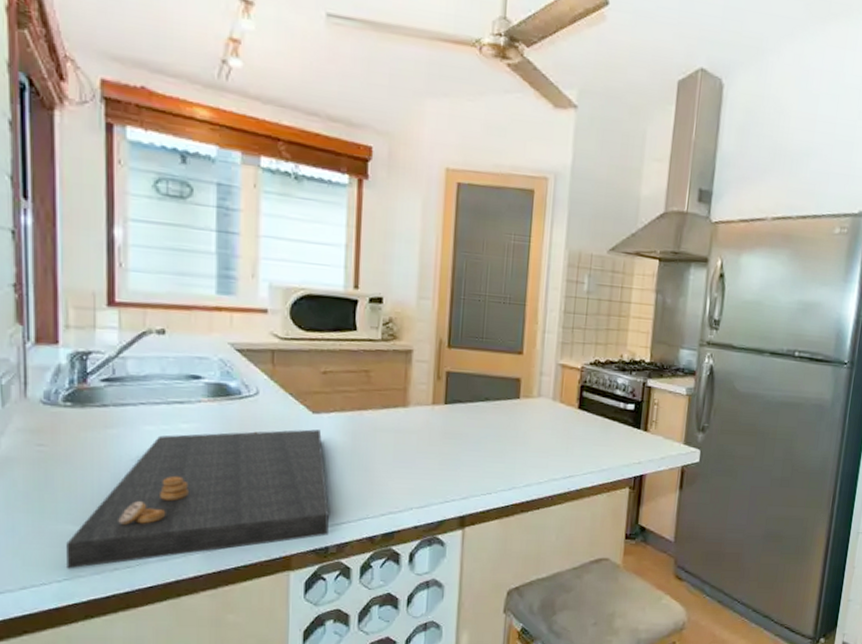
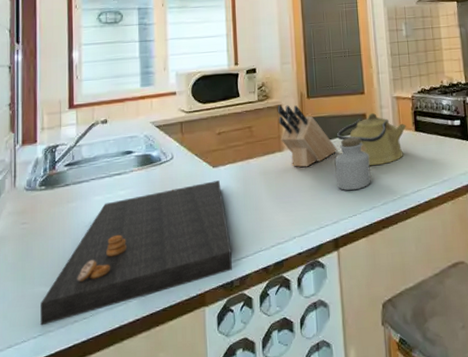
knife block: none [406,349,478,431] -> present [277,104,337,167]
jar: none [472,404,517,466] -> present [334,137,371,191]
kettle: none [480,378,569,441] -> present [337,112,406,165]

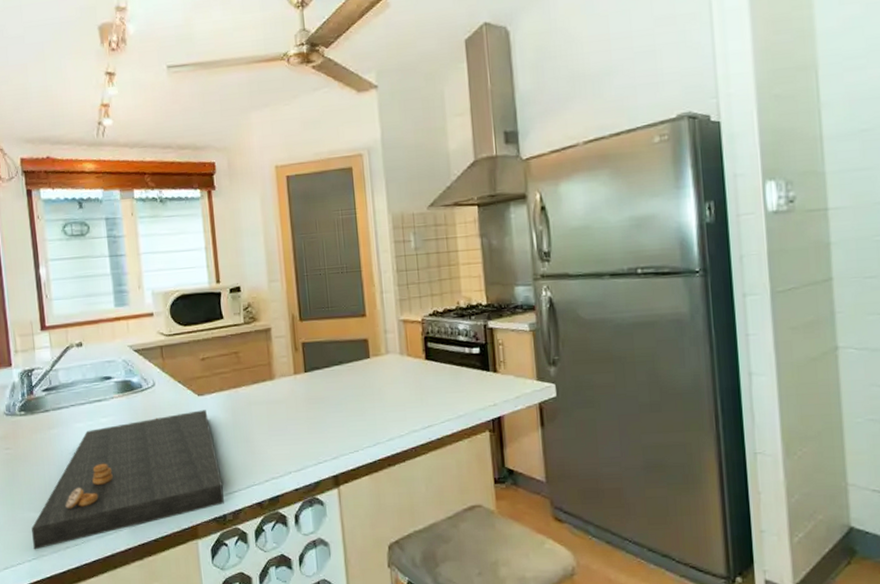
knife block: present [277,104,337,167] -> none [266,328,335,398]
jar: present [334,137,371,191] -> none [332,365,375,425]
kettle: present [337,112,406,165] -> none [335,337,415,397]

